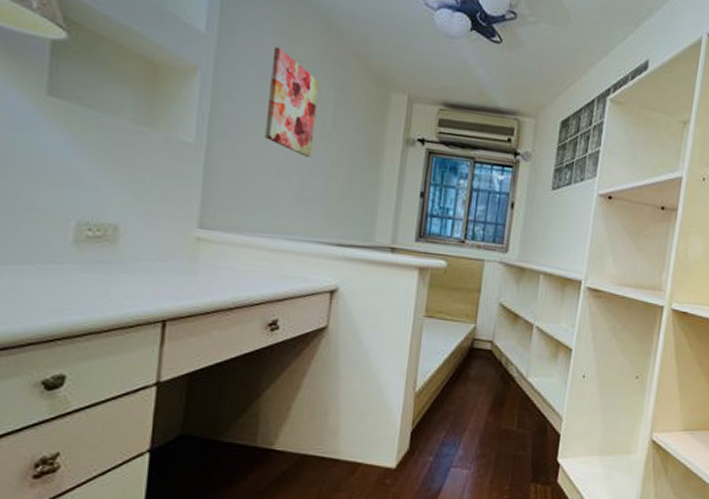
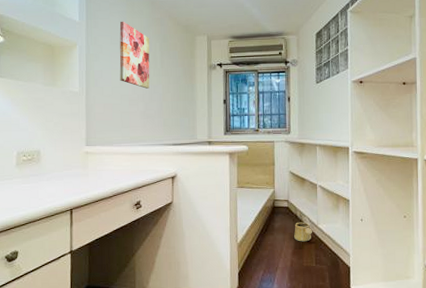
watering can: none [494,371,519,398] -> present [294,222,312,242]

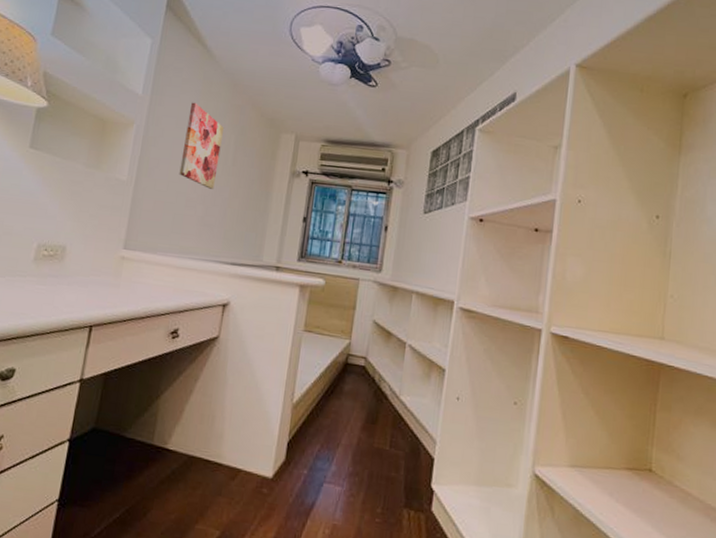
watering can: present [294,222,312,242] -> none [367,388,392,416]

